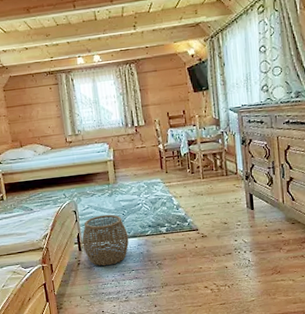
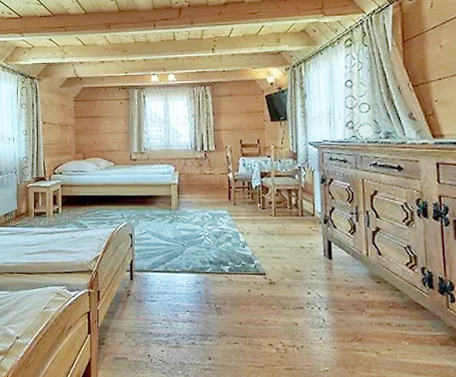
woven basket: present [82,214,129,266] -> none [135,242,187,302]

